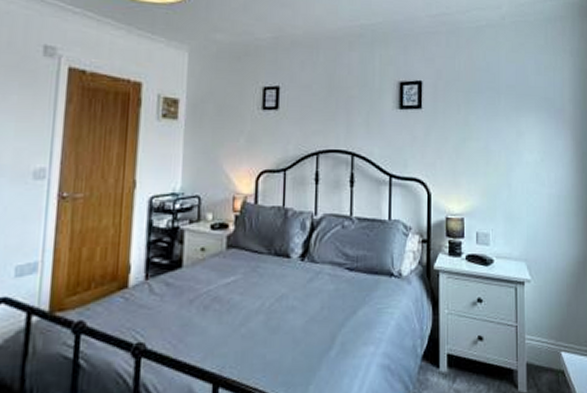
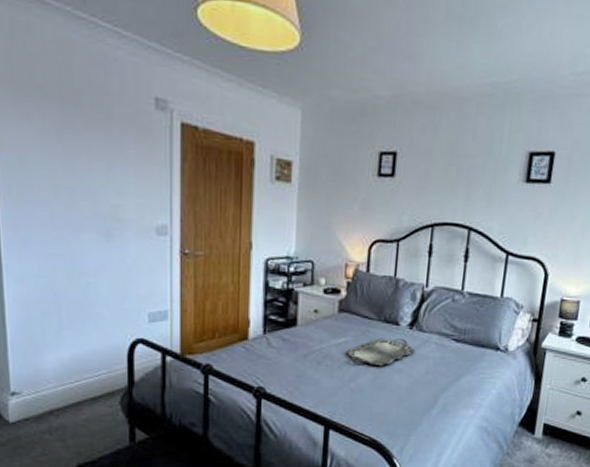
serving tray: none [235,272,308,306] -> present [345,338,415,367]

